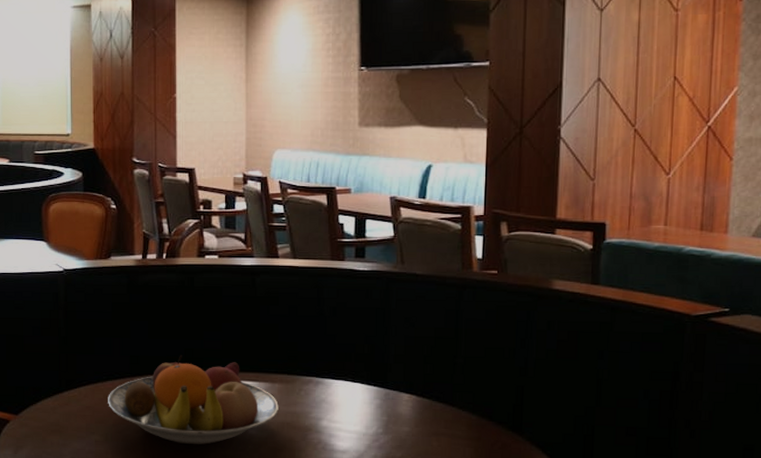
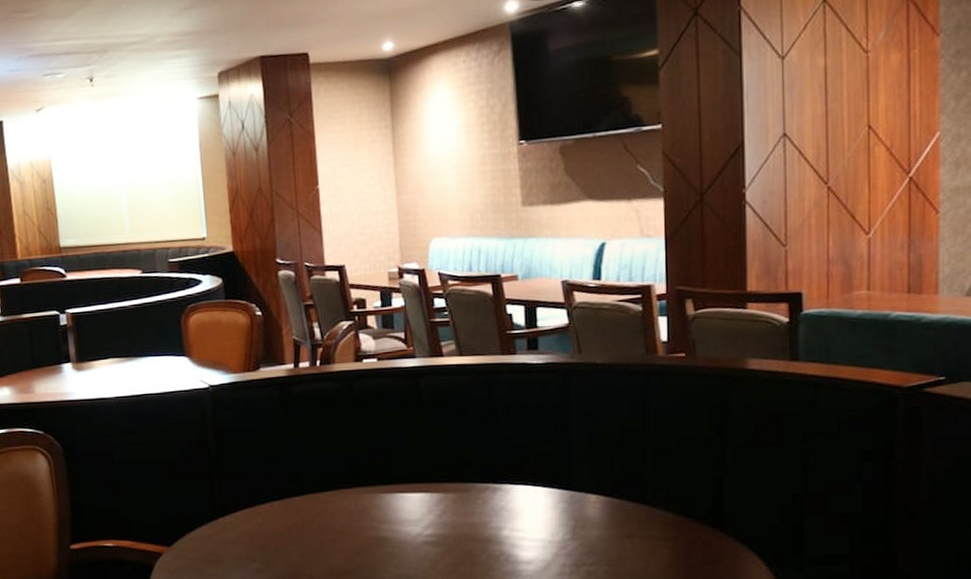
fruit bowl: present [108,355,279,445] -> none [267,469,455,565]

